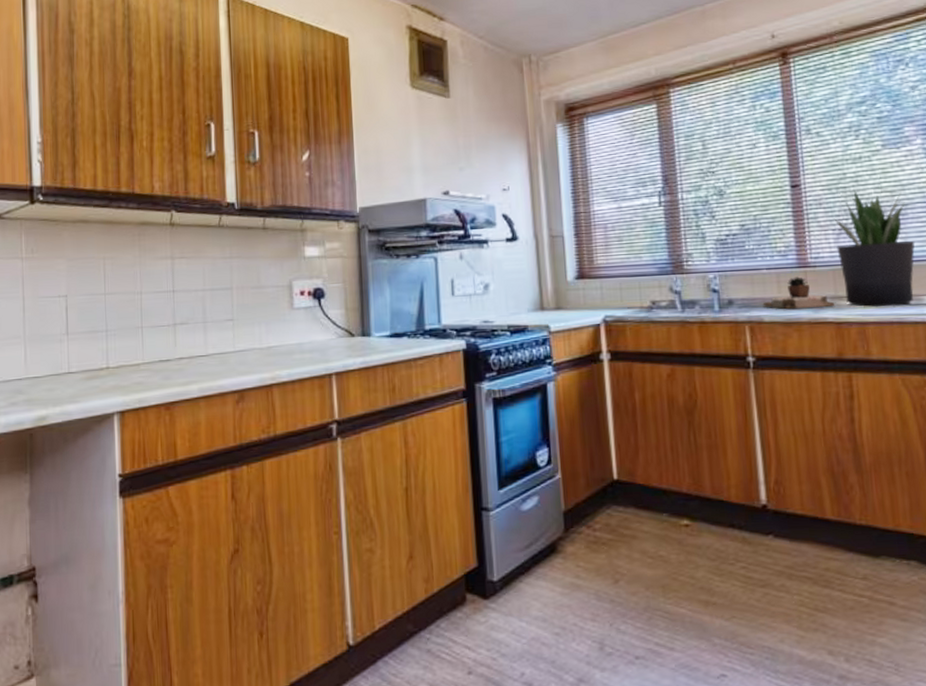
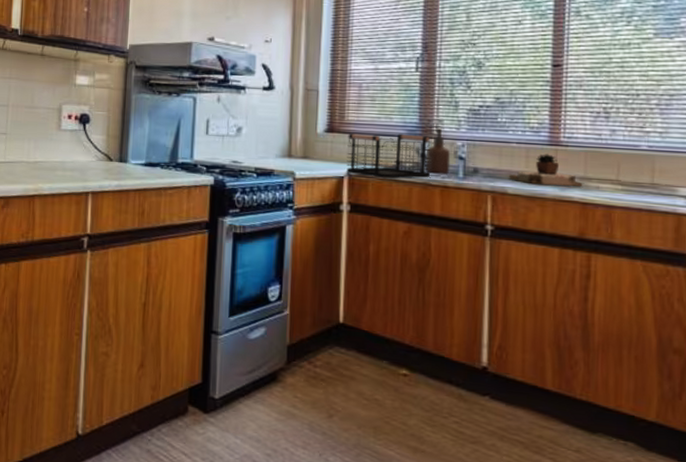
dish rack: none [599,272,686,322] -> present [346,133,431,179]
soap dispenser: none [680,261,706,312] -> present [426,127,451,176]
planter: present [834,189,915,306] -> none [592,74,677,194]

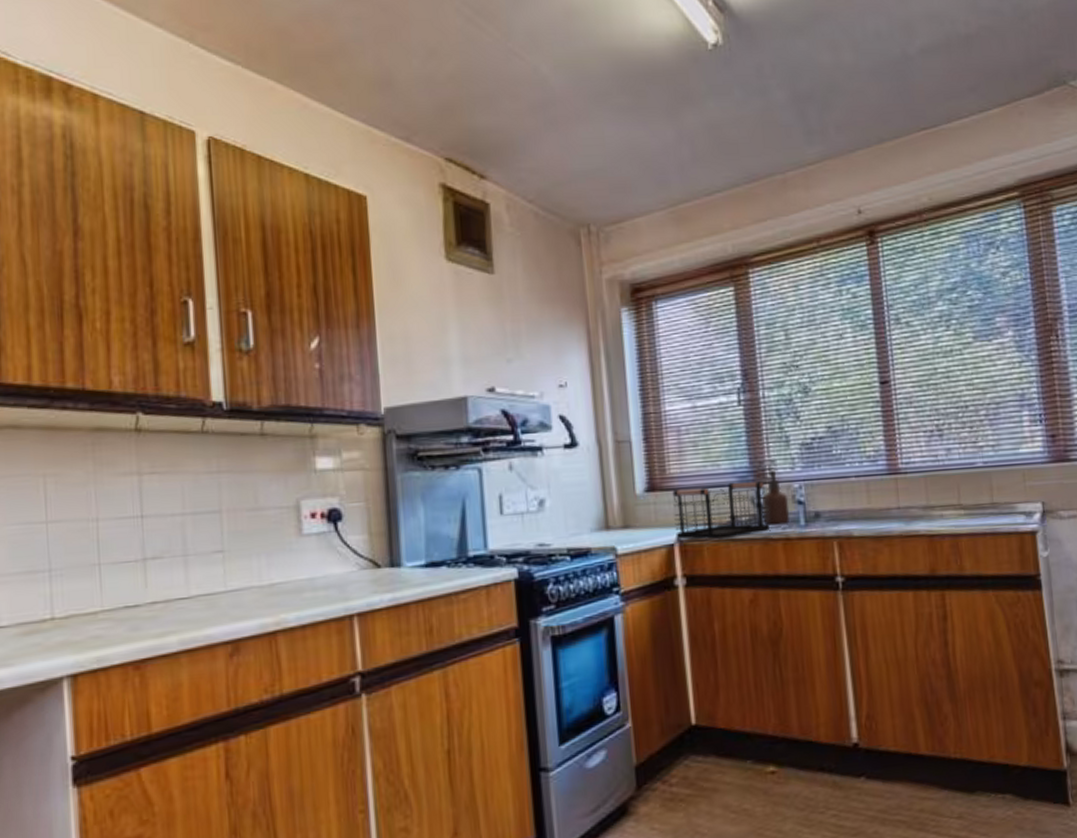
succulent plant: present [508,154,583,186] -> none [851,484,927,522]

